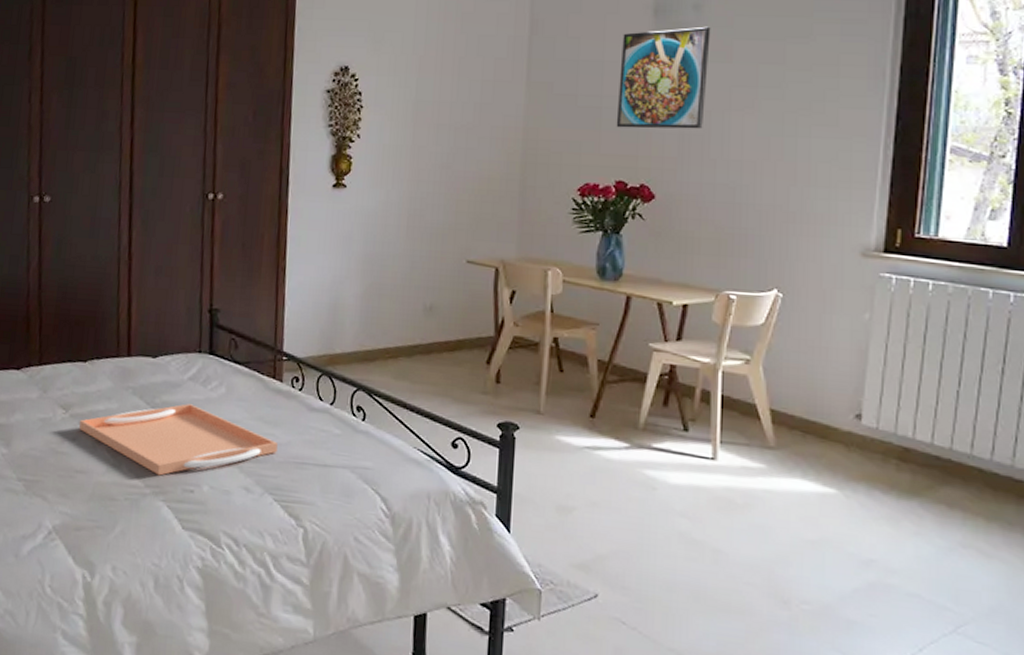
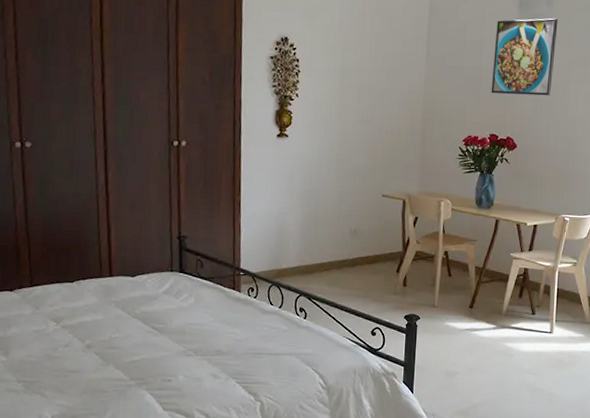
serving tray: present [79,404,278,476] -> none [69,312,238,370]

